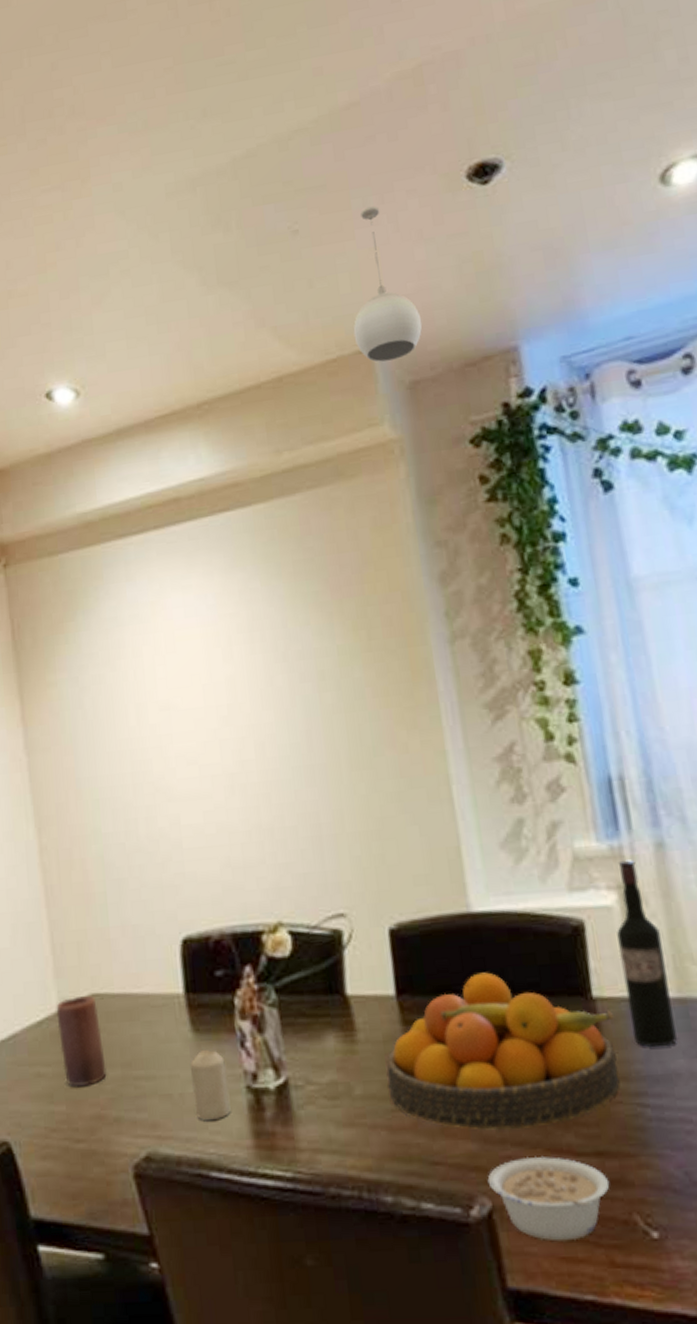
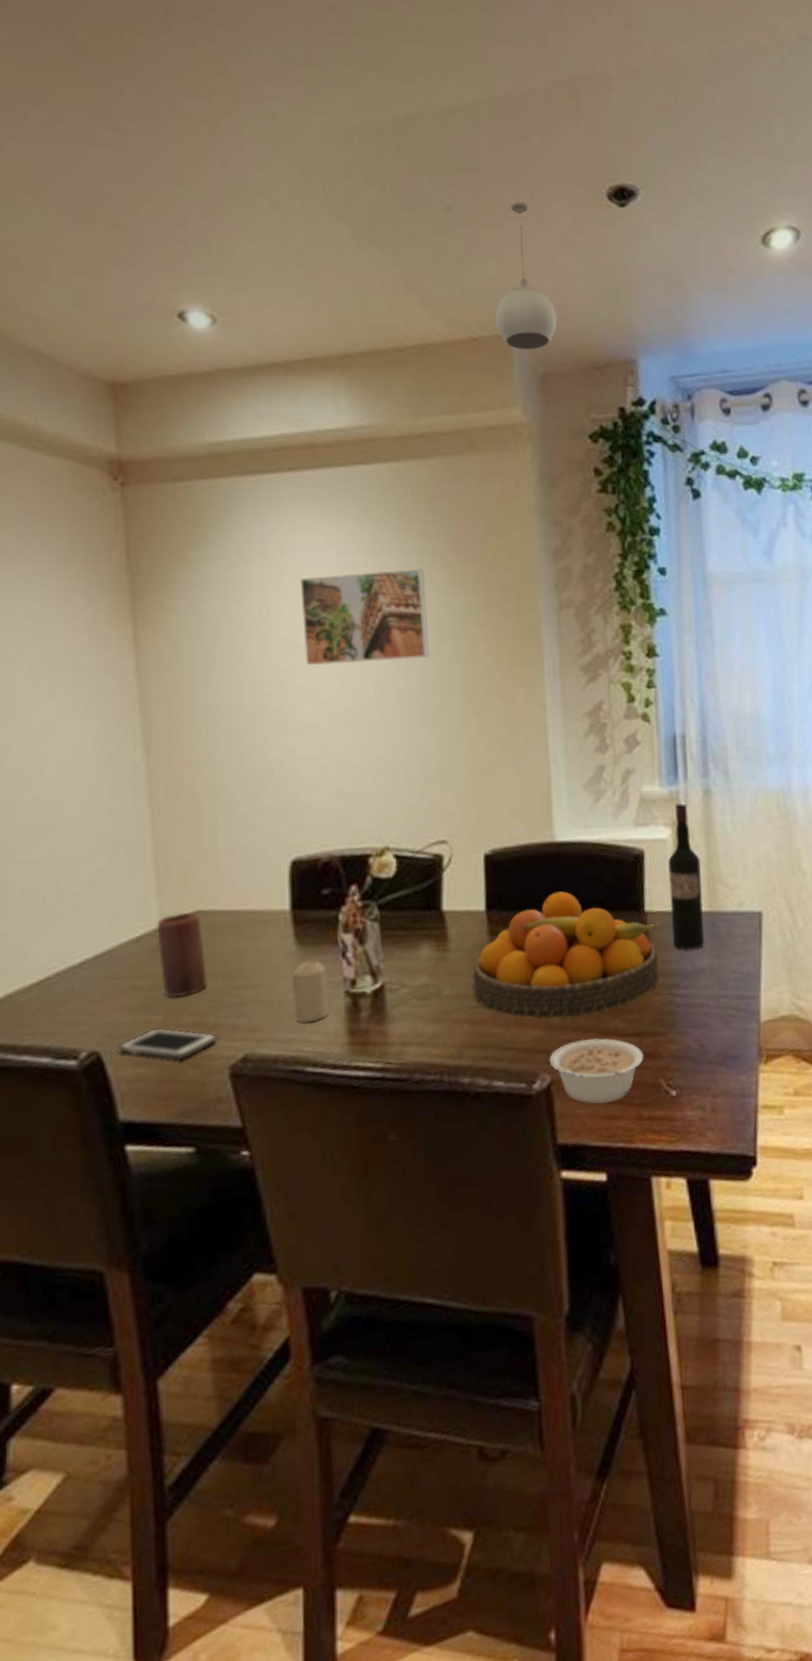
cell phone: none [26,1119,120,1156] -> present [118,1027,218,1061]
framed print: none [172,613,311,728] -> present [300,569,430,666]

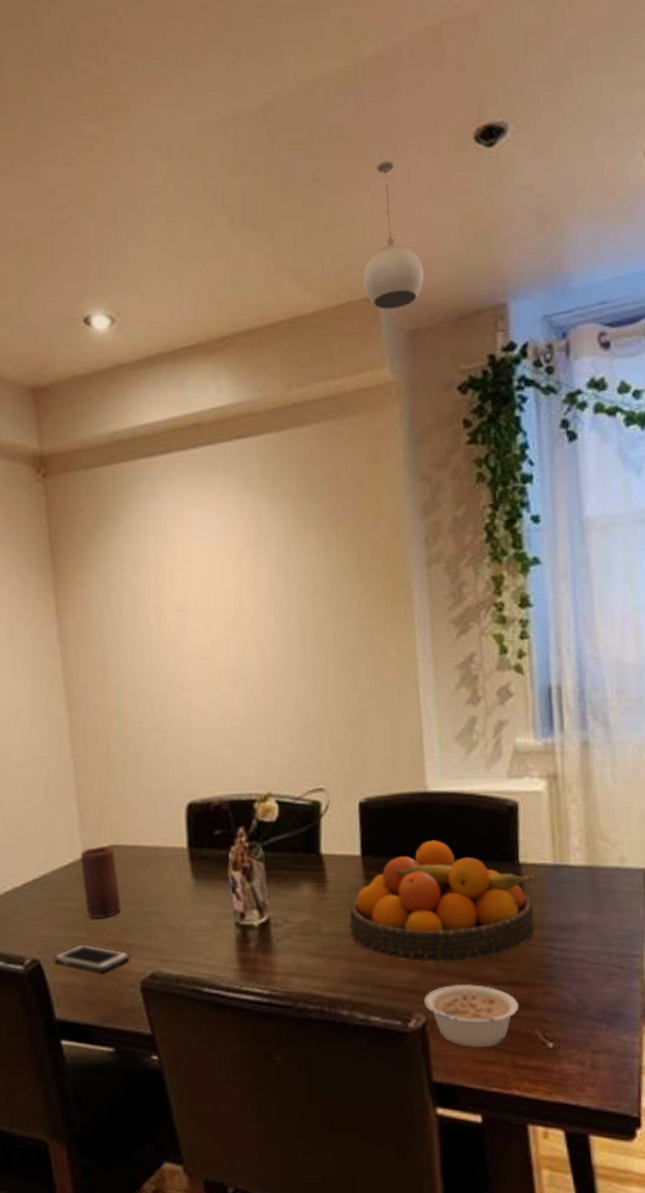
candle: present [293,959,329,1023] -> none [191,892,222,948]
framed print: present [300,569,430,666] -> none [189,533,306,628]
wine bottle: present [668,802,704,950] -> none [543,754,583,903]

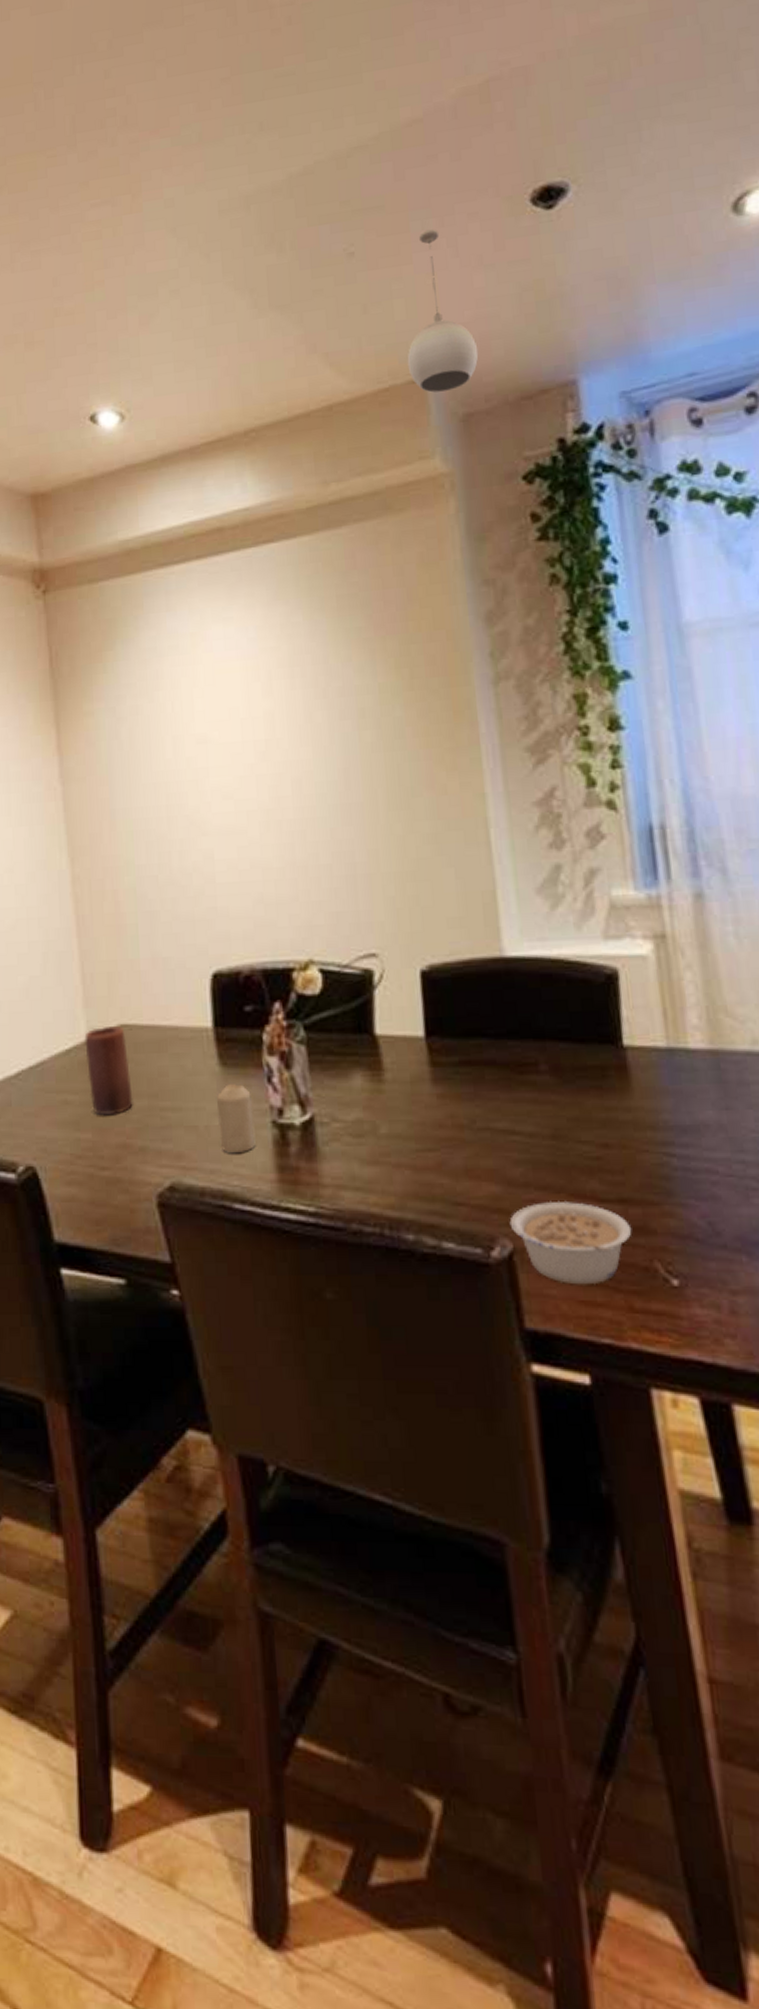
cell phone: present [53,944,131,973] -> none [52,1147,145,1183]
candle: none [191,892,222,948] -> present [217,1083,256,1153]
fruit bowl: present [349,840,535,964] -> none [412,1017,647,1175]

